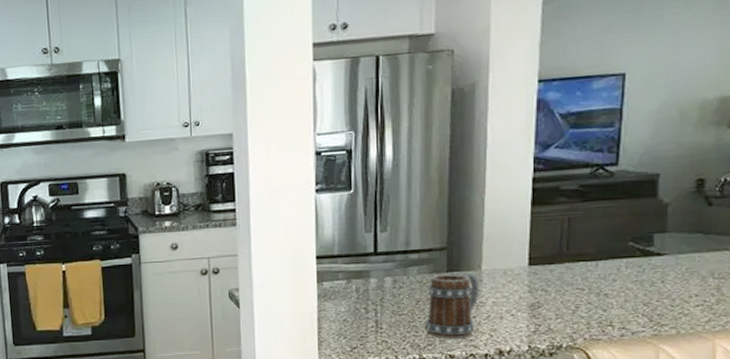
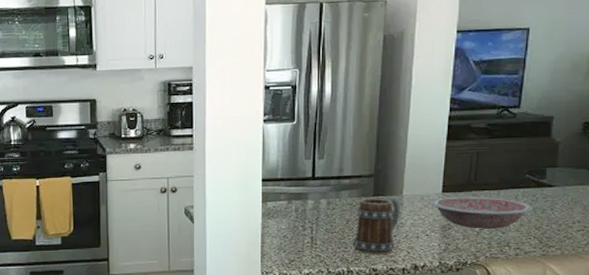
bowl: none [516,269,639,307] -> present [431,196,533,229]

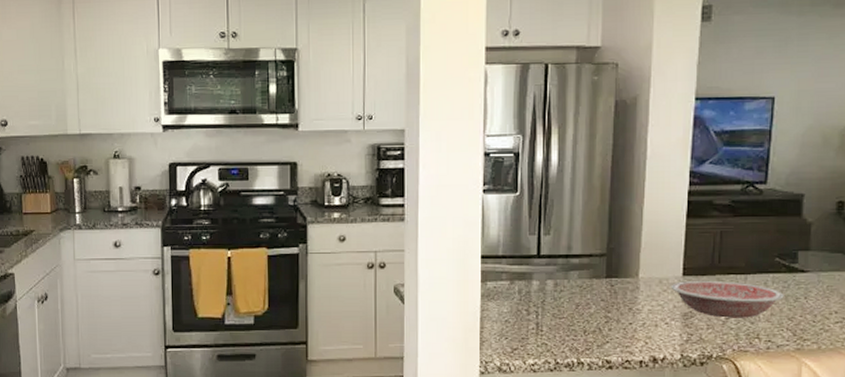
mug: present [353,197,400,254] -> none [584,280,636,344]

